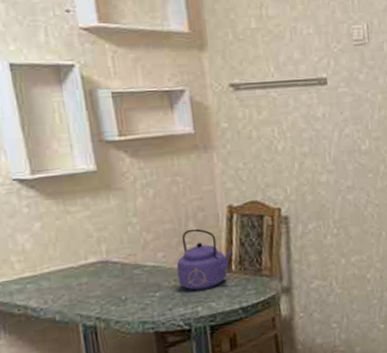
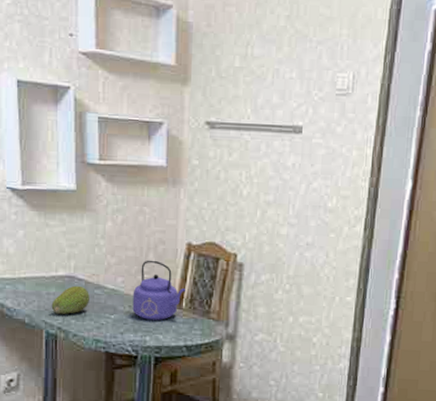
fruit: none [85,269,129,304] -> present [51,285,89,314]

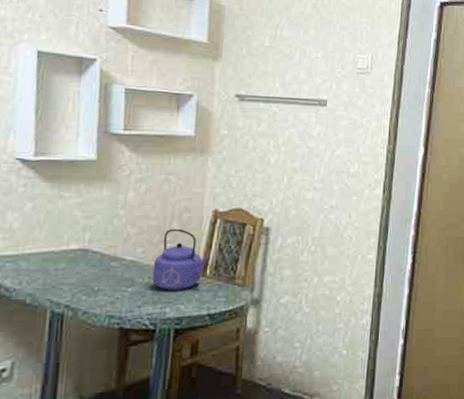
fruit: present [51,285,89,314] -> none [59,259,105,290]

